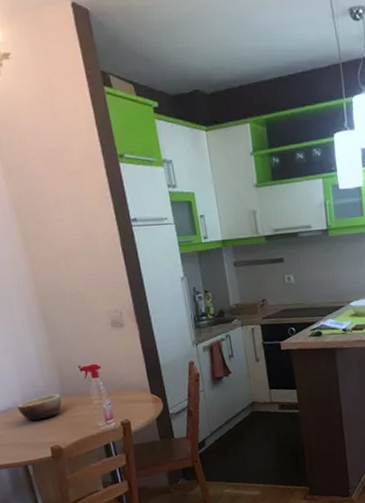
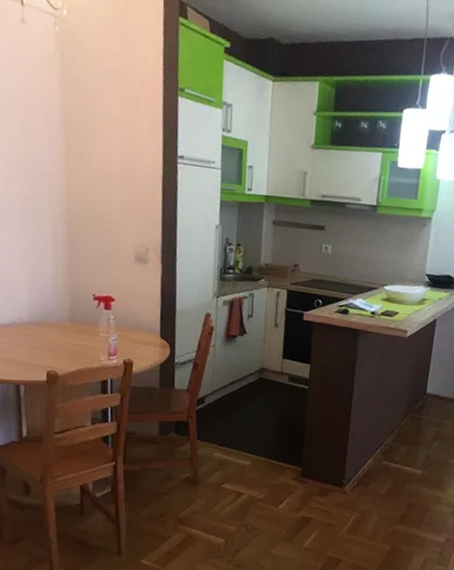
bowl: present [17,394,62,421] -> none [22,317,69,342]

